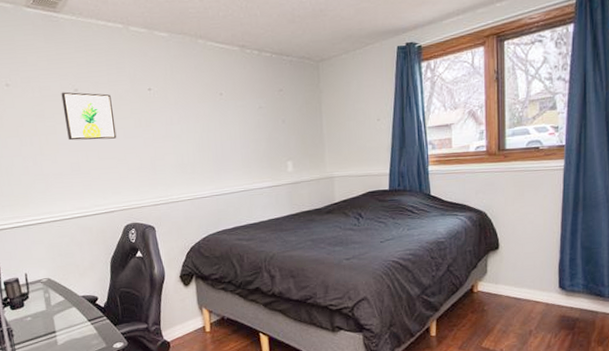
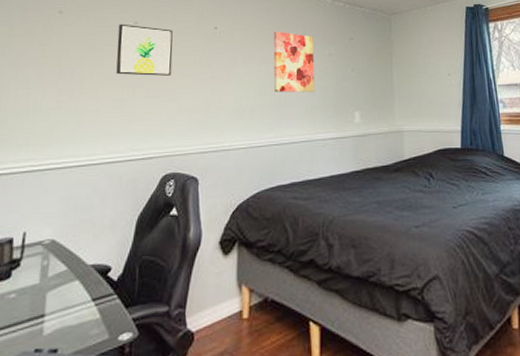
wall art: none [205,87,249,148] -> present [273,31,315,93]

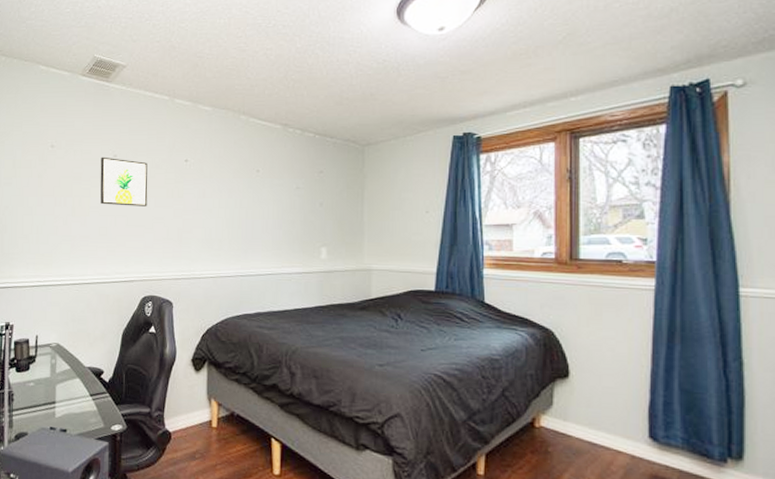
wall art: present [273,31,315,93] -> none [241,163,282,226]

